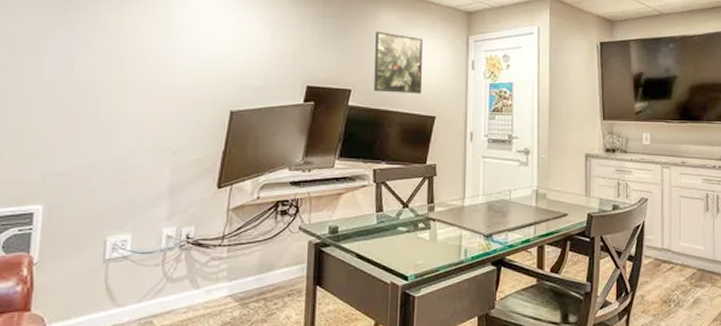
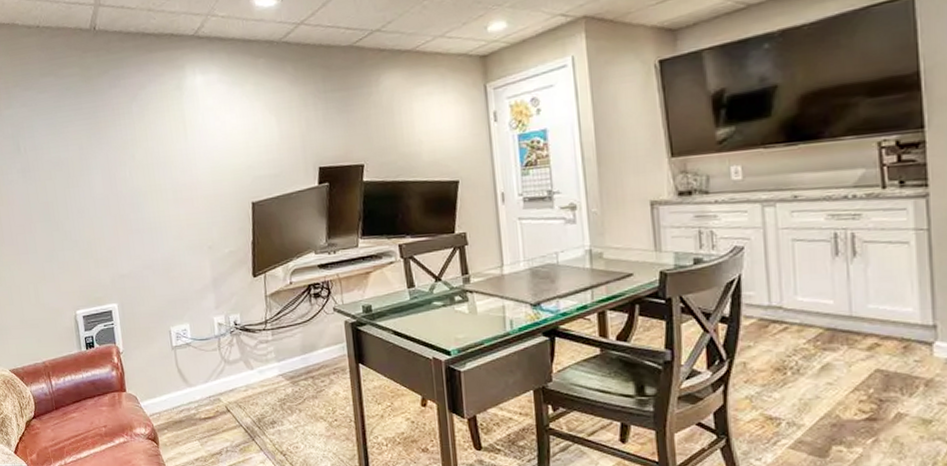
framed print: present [374,31,423,94] -> none [381,96,440,163]

